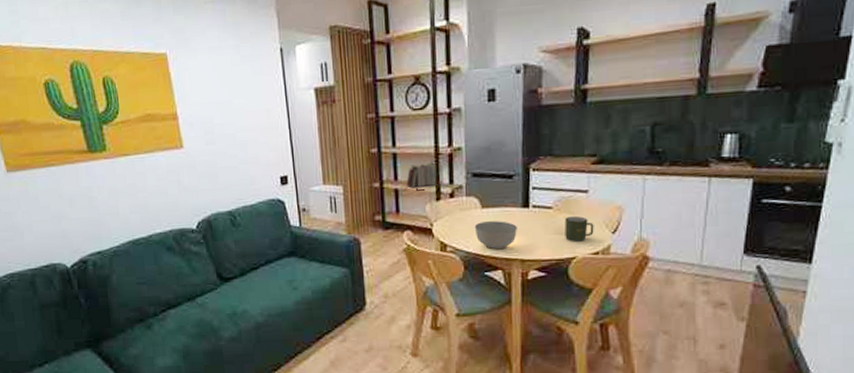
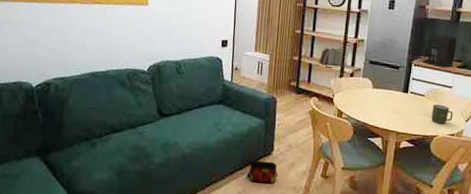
bag: none [337,318,377,347] -> present [246,160,278,184]
bowl: present [474,221,517,250] -> none [365,98,397,122]
coffee maker: none [544,123,587,168] -> present [423,34,457,68]

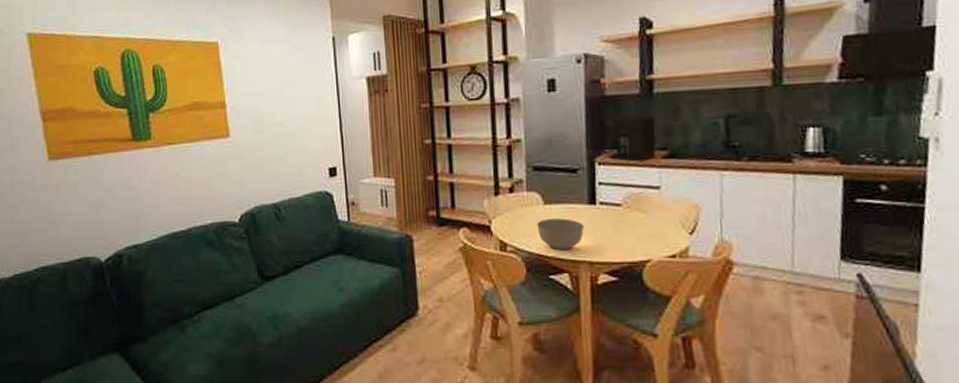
bag: present [246,160,278,184] -> none [386,325,430,357]
books: present [319,47,349,66] -> none [462,154,503,182]
bowl: none [365,98,397,122] -> present [536,218,584,251]
mug: present [431,104,453,125] -> none [635,214,669,243]

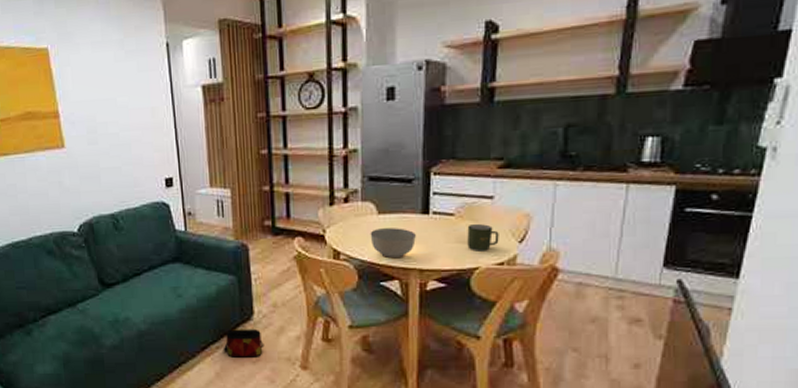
bag: none [386,325,430,357] -> present [223,329,264,358]
coffee maker: present [610,115,656,162] -> none [446,124,494,172]
mug: none [635,214,669,243] -> present [467,223,499,252]

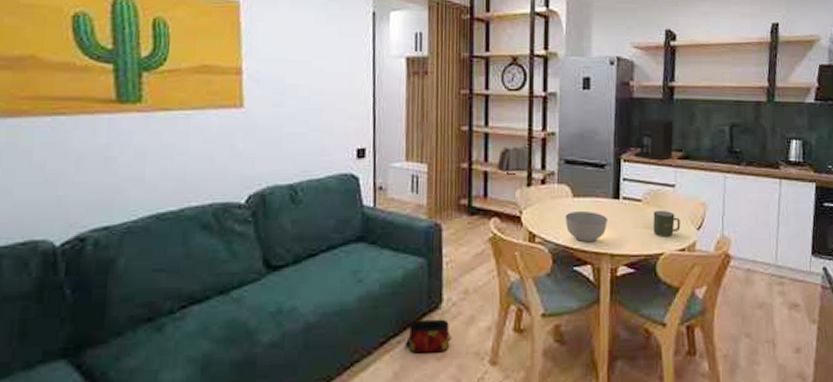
books: none [298,164,338,192] -> present [497,145,536,172]
coffee maker: none [446,124,494,172] -> present [634,117,674,161]

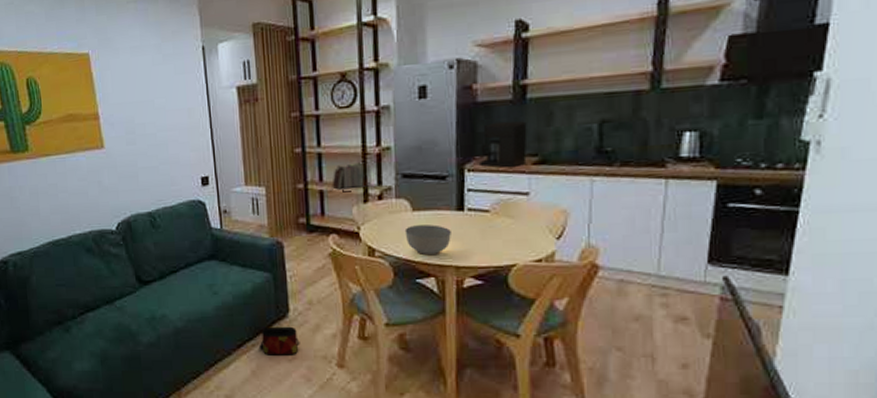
mug: present [653,210,681,237] -> none [503,219,536,248]

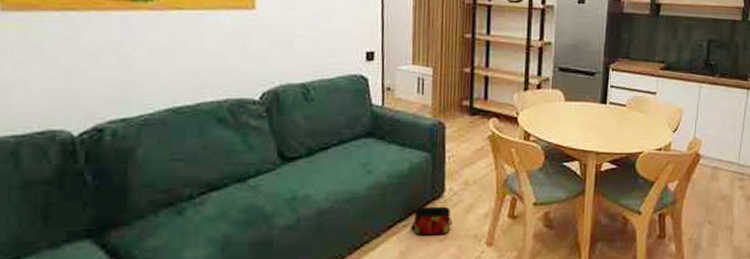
books: present [332,162,372,190] -> none [497,53,533,77]
bowl: present [404,224,451,256] -> none [557,114,595,142]
coffee maker: present [480,121,527,168] -> none [621,31,659,71]

